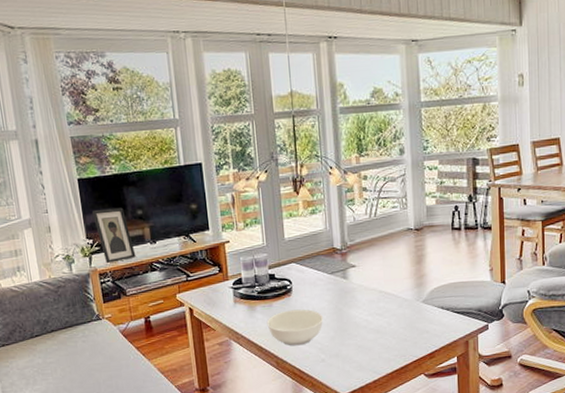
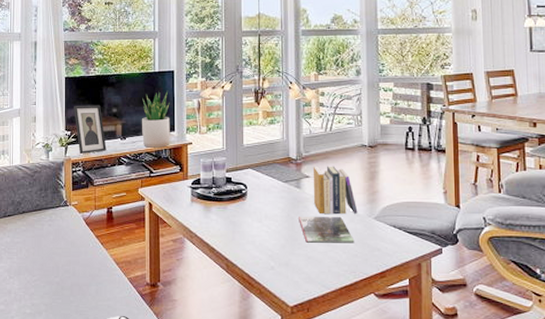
planter: none [169,187,206,250] -> present [141,91,170,148]
bowl: present [266,309,324,346] -> none [220,214,276,250]
magazine: none [347,303,404,332] -> present [299,216,355,243]
books: none [359,252,406,303] -> present [314,166,358,215]

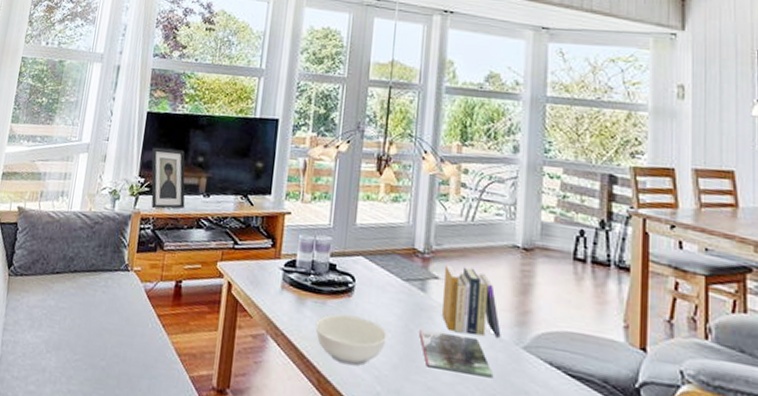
planter: present [141,91,170,148] -> none [230,142,269,214]
bowl: none [220,214,276,250] -> present [315,314,388,366]

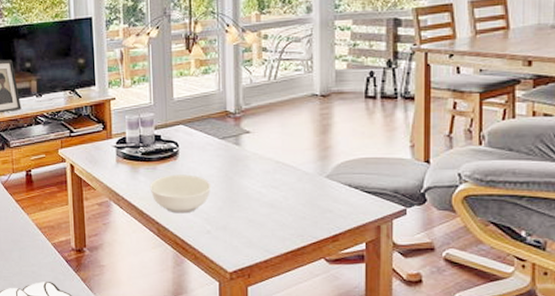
magazine: present [419,330,494,378] -> none [238,175,303,205]
books: present [442,264,501,338] -> none [255,119,307,174]

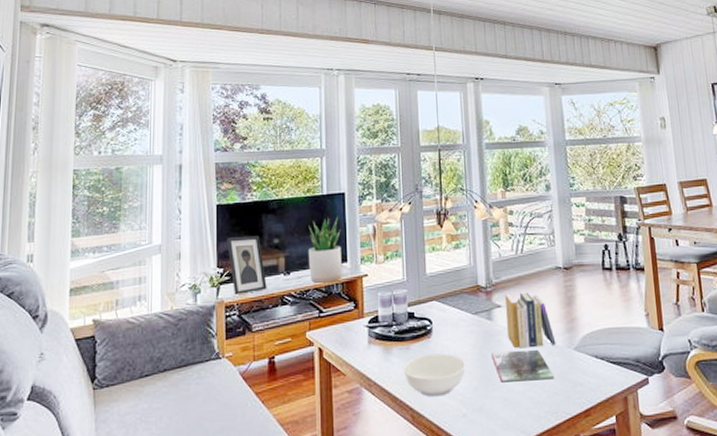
planter: none [57,41,91,105] -> present [308,216,342,283]
magazine: none [238,175,303,205] -> present [491,349,555,383]
books: none [255,119,307,174] -> present [505,292,556,349]

